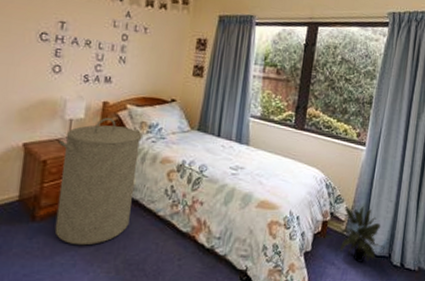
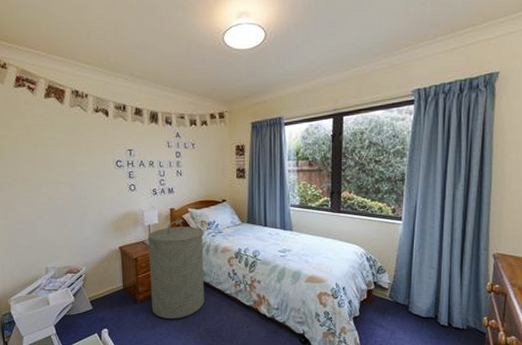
potted plant: present [340,206,385,262] -> none [385,275,430,324]

